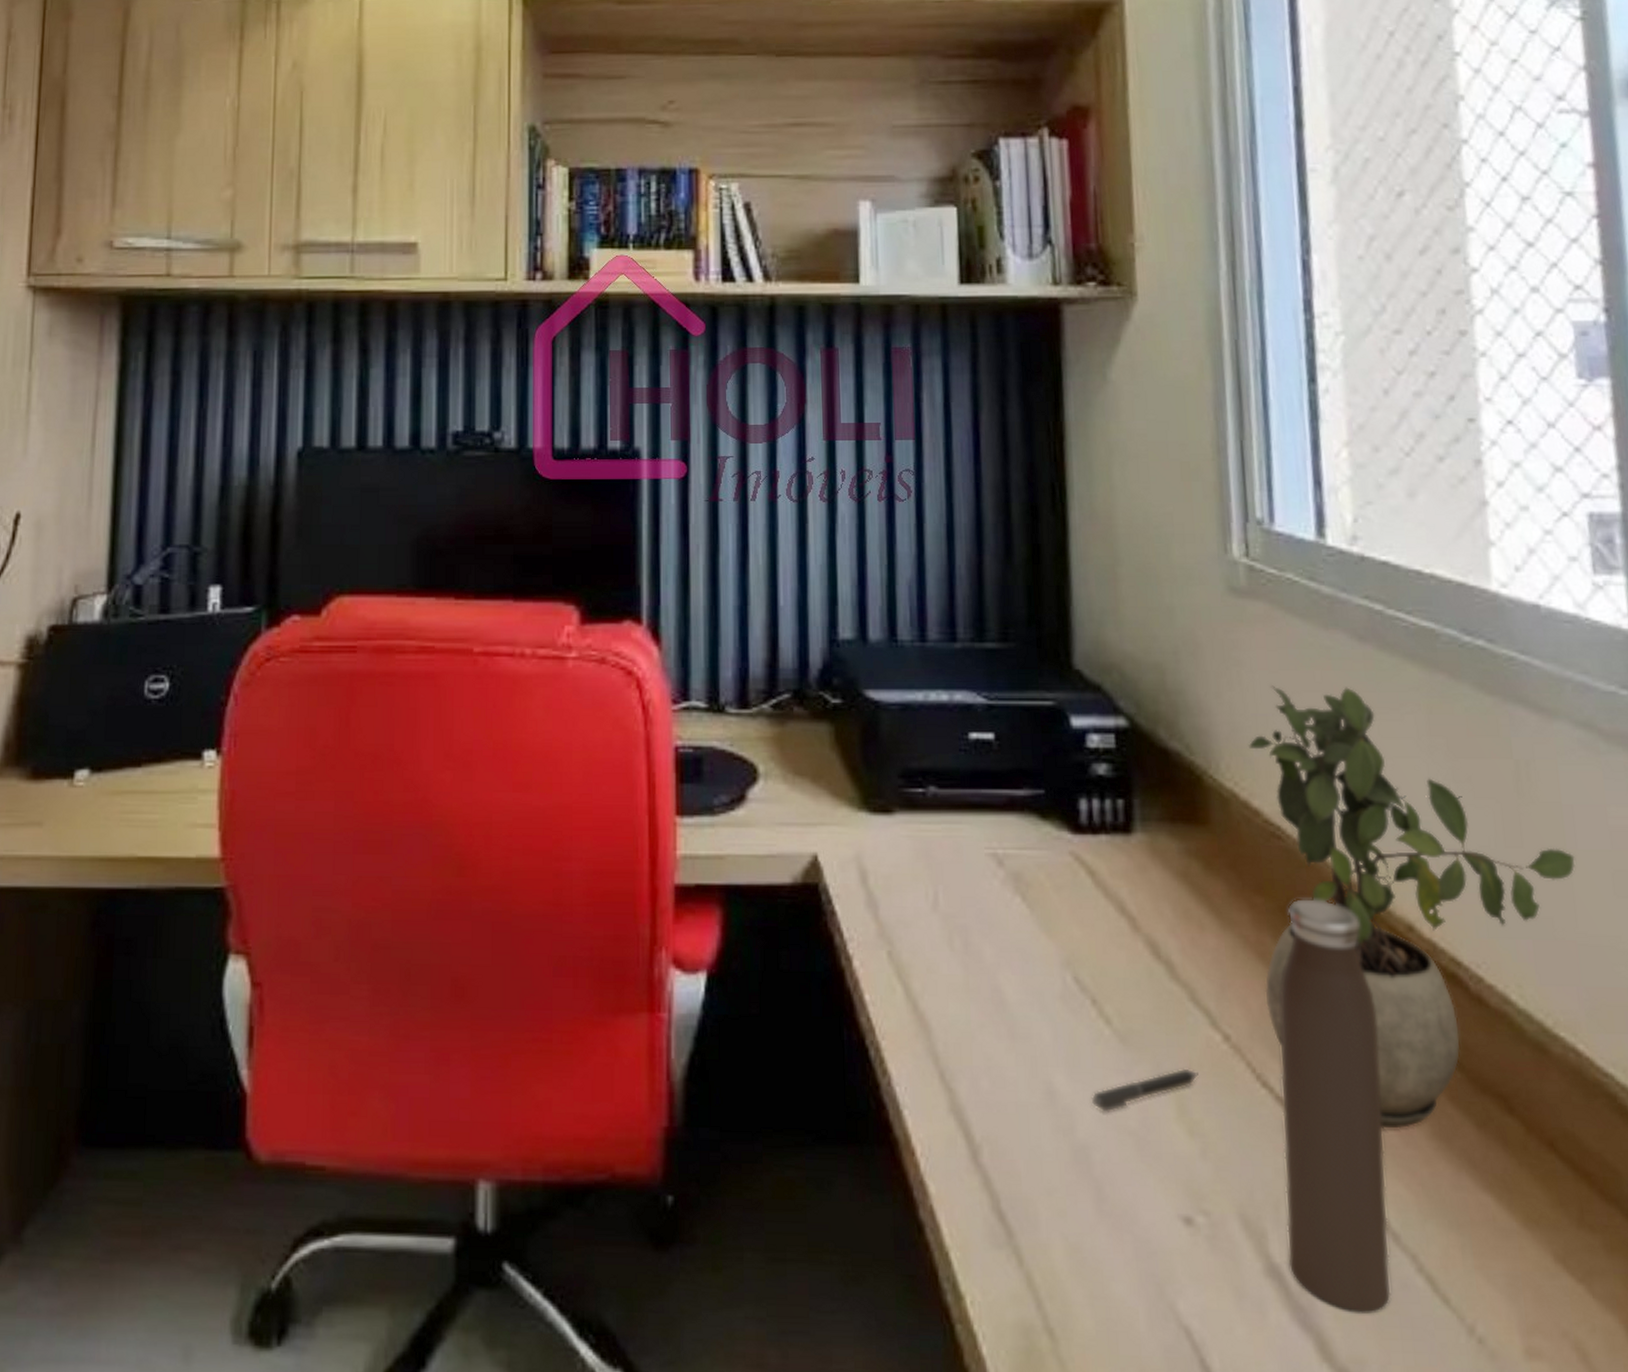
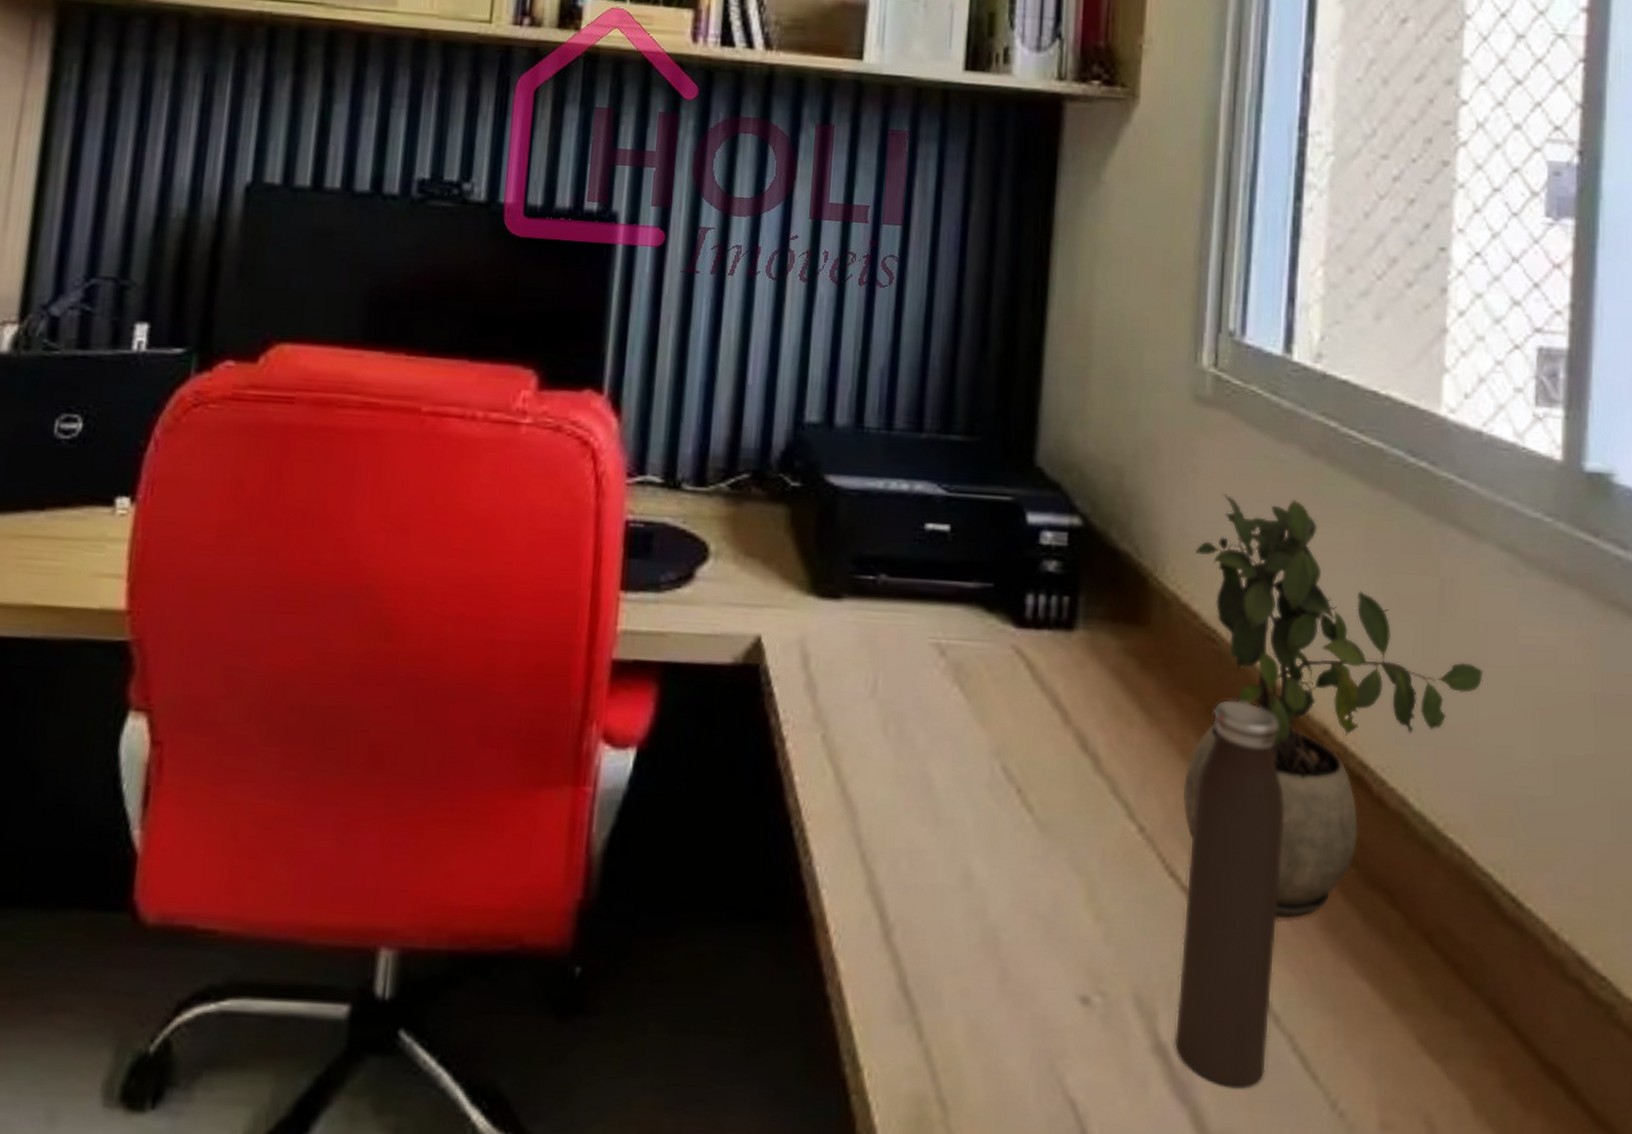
pen: present [1091,1068,1199,1113] -> none [1005,856,1111,897]

